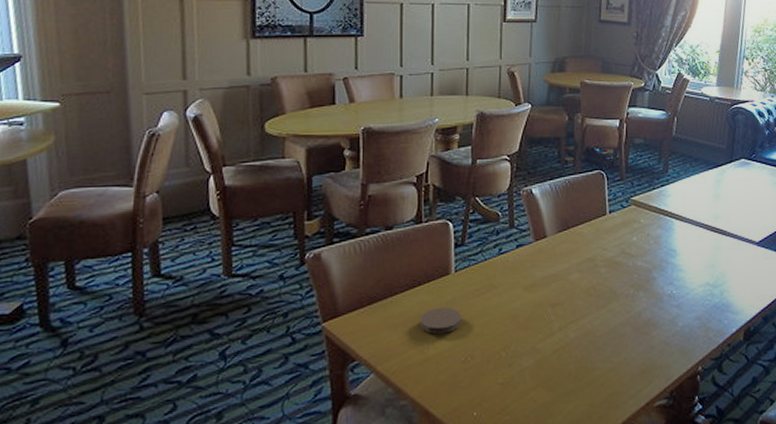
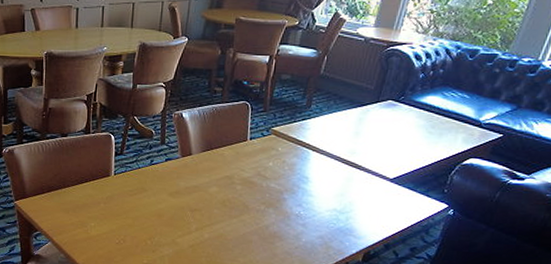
coaster: present [420,307,461,335] -> none [86,200,118,221]

